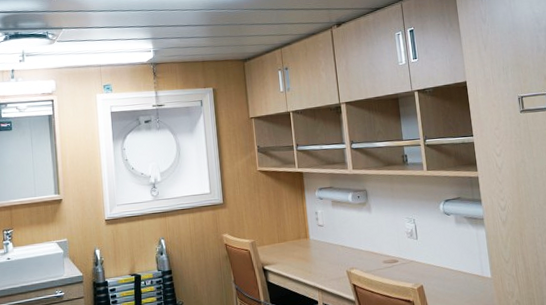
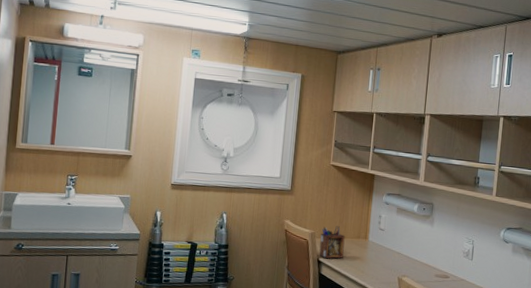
desk organizer: none [261,230,288,266] -> present [319,226,345,259]

